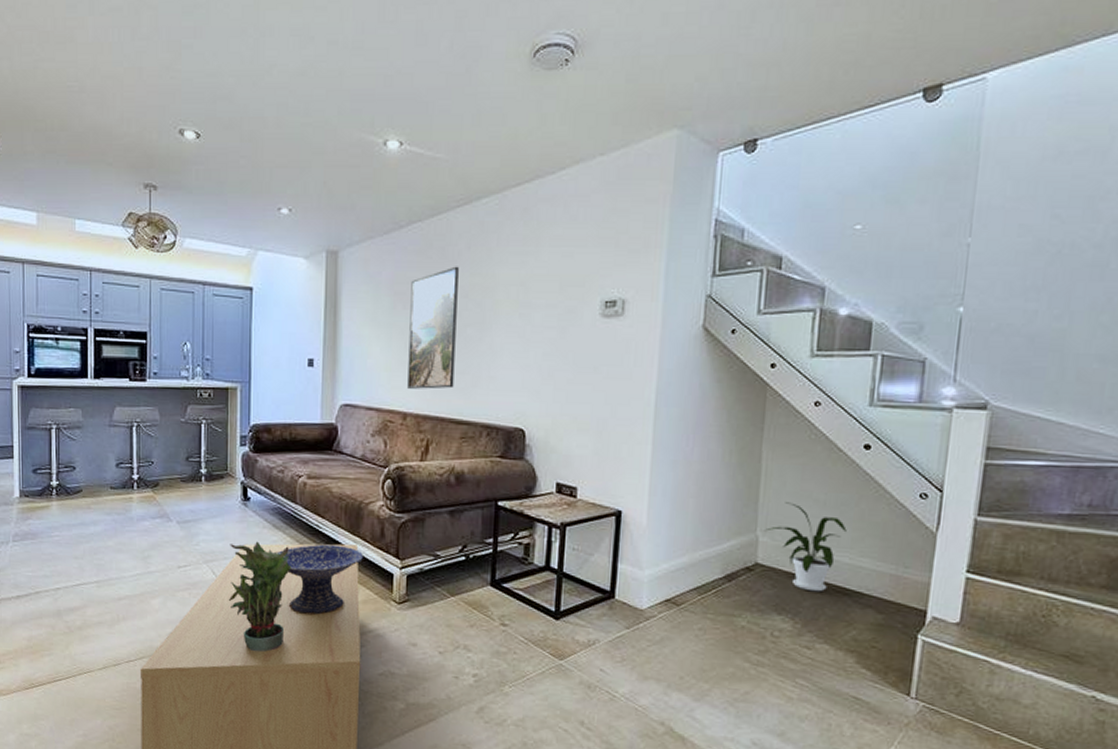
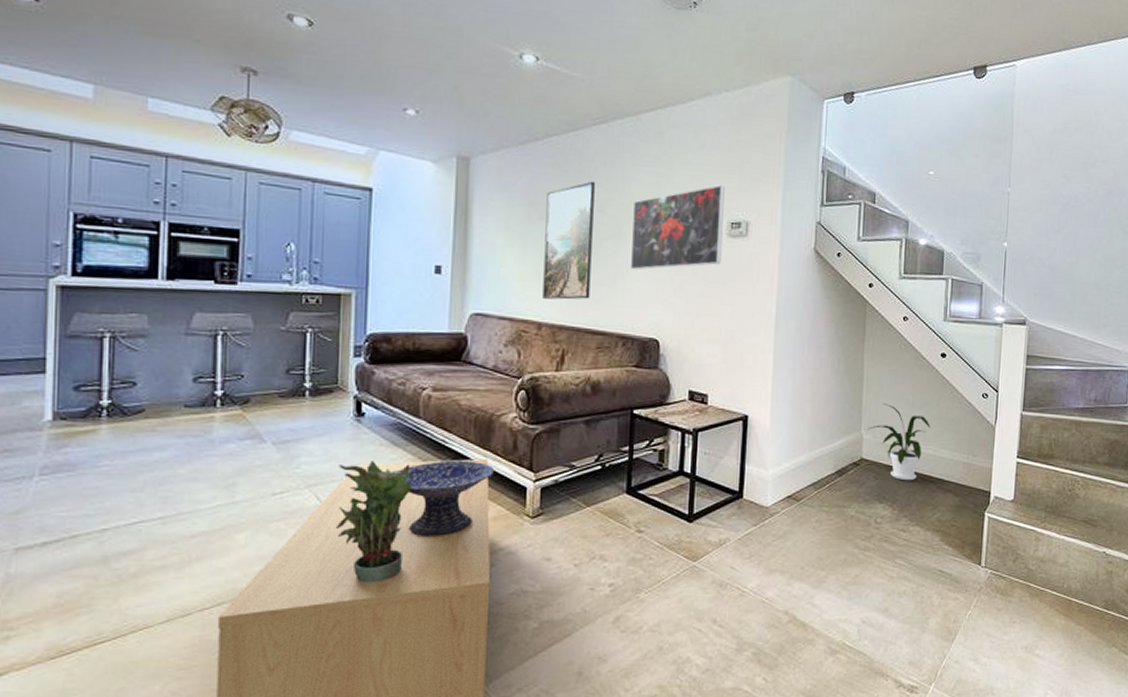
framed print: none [496,261,598,357] -> present [631,185,725,270]

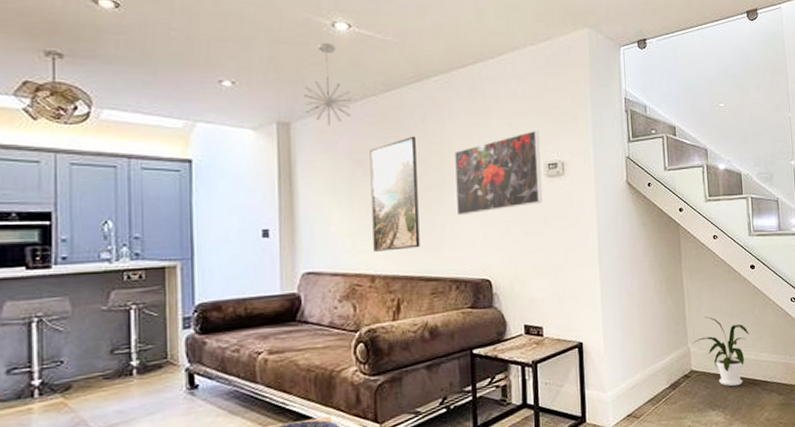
pendant light: none [486,75,533,165] -> present [304,43,352,127]

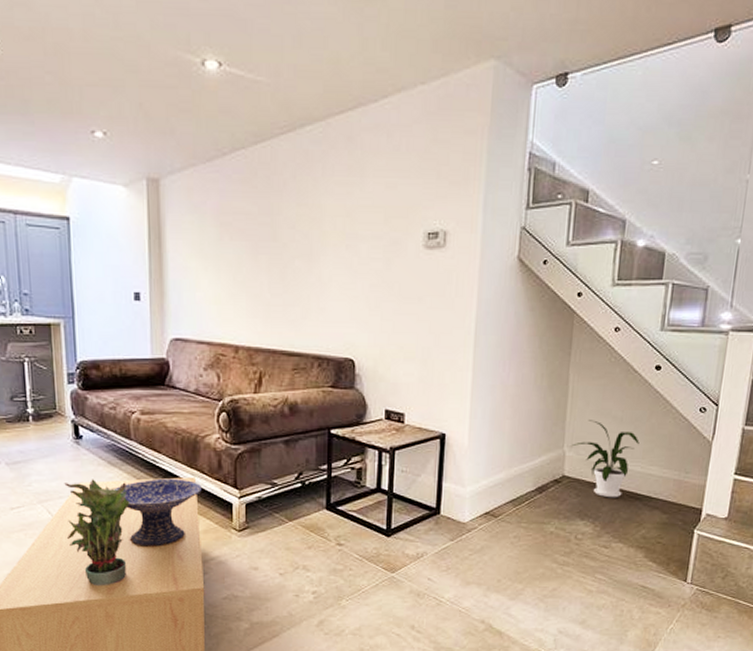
pendant light: present [304,43,352,127] -> none [173,86,220,184]
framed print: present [369,136,420,252] -> none [237,196,285,322]
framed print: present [455,131,542,216] -> none [324,193,421,289]

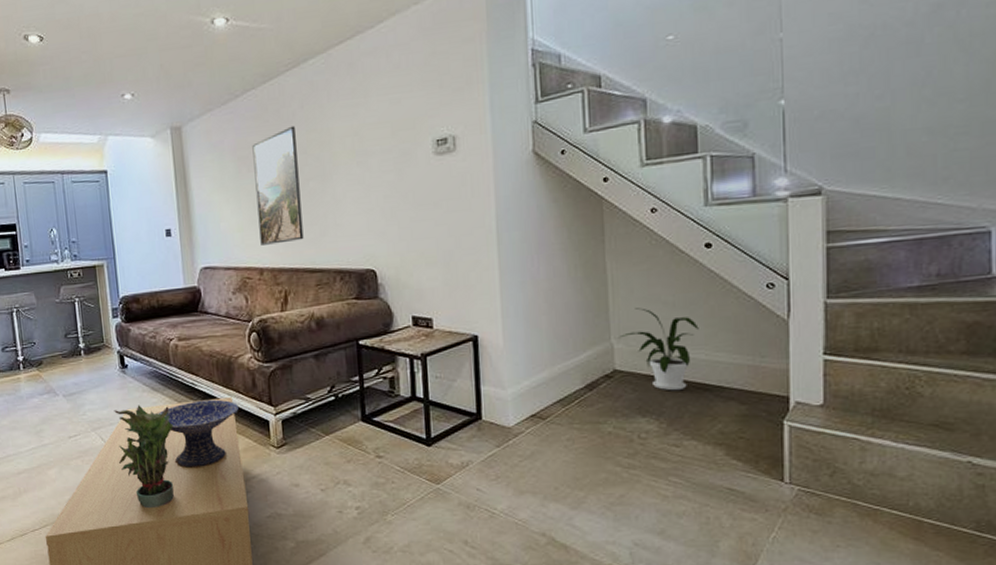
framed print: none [237,196,285,322] -> present [252,125,304,245]

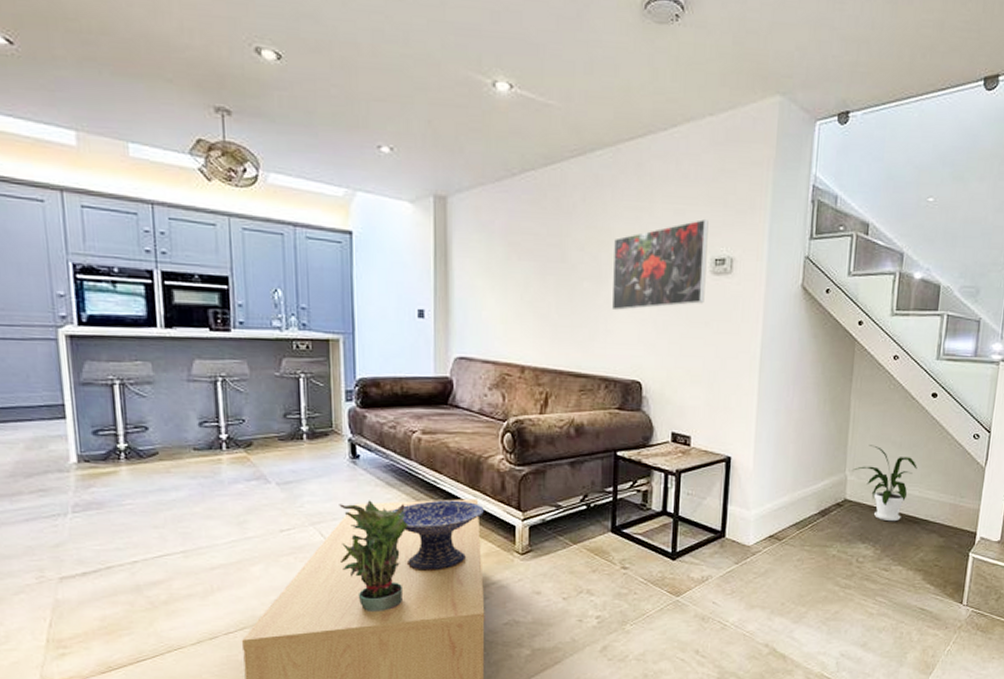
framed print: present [252,125,304,245] -> none [525,218,574,342]
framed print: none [335,103,431,205] -> present [612,219,709,311]

